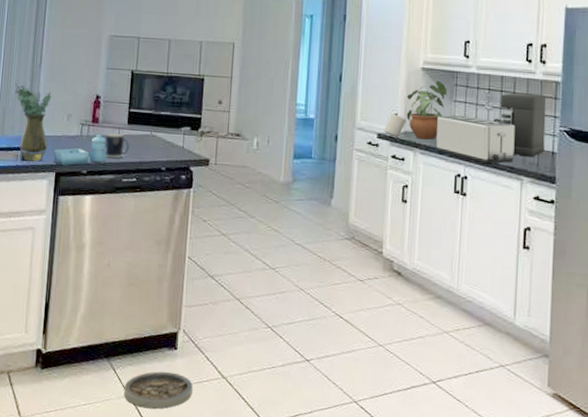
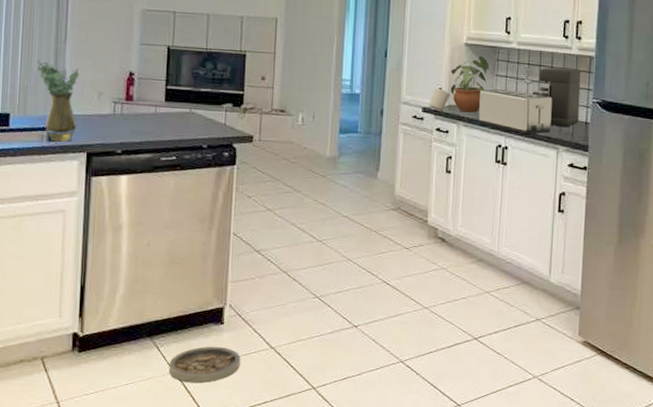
soap dispenser: present [53,134,107,166] -> none [83,112,144,146]
mug: present [105,133,129,159] -> none [141,111,167,137]

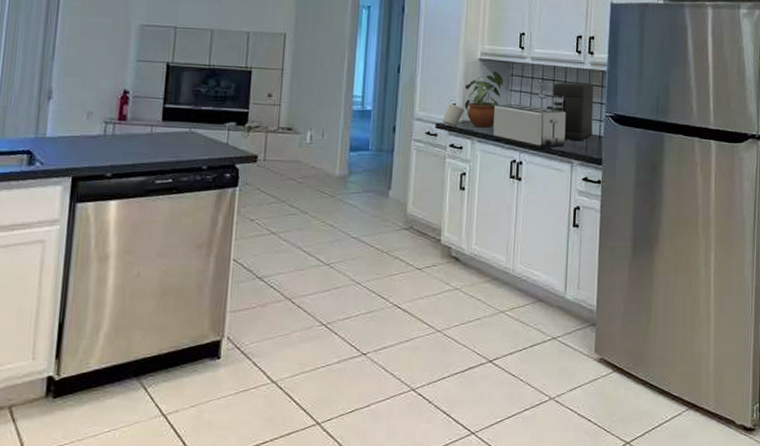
vase: present [37,61,80,142] -> none [19,79,68,166]
pet bowl: present [168,346,241,383] -> none [156,383,238,426]

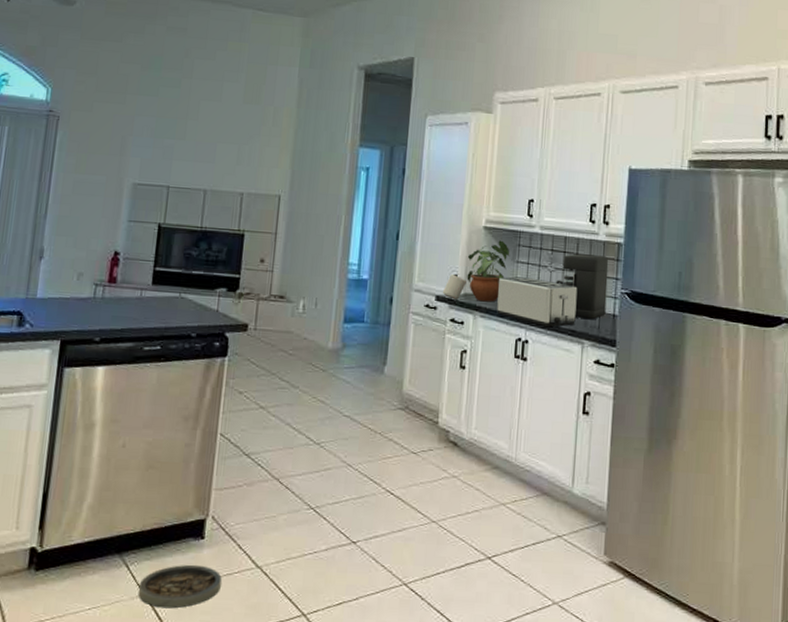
pet bowl: none [156,383,238,426] -> present [138,564,222,608]

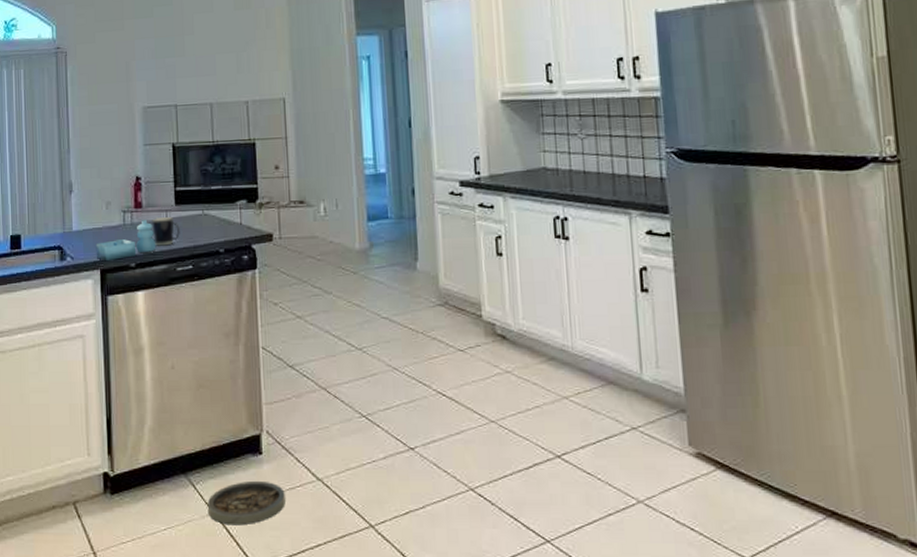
soap dispenser: none [58,295,126,333] -> present [95,220,157,262]
mug: none [124,294,153,324] -> present [152,216,180,246]
canister: present [442,274,466,301] -> none [465,155,490,184]
potted plant: present [467,240,510,302] -> none [488,112,534,182]
toaster: present [497,276,578,327] -> none [524,148,618,201]
coffee maker: present [556,254,608,320] -> none [589,114,652,187]

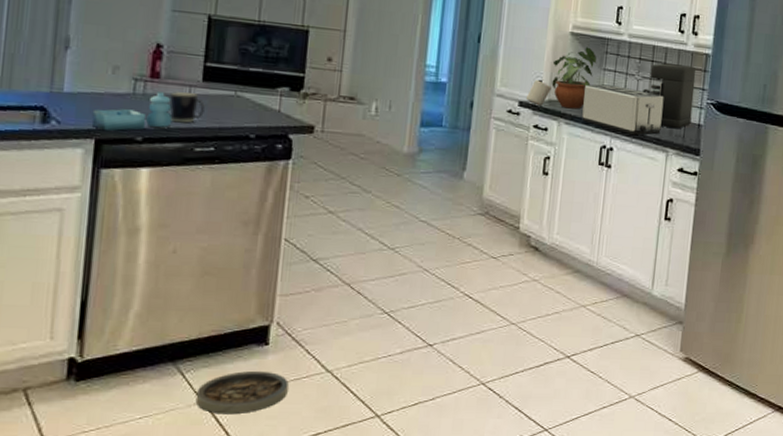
canister: none [465,155,490,184] -> present [525,79,551,107]
potted plant: none [488,112,534,182] -> present [551,47,597,109]
toaster: none [524,148,618,201] -> present [582,84,664,136]
coffee maker: none [589,114,652,187] -> present [643,63,695,129]

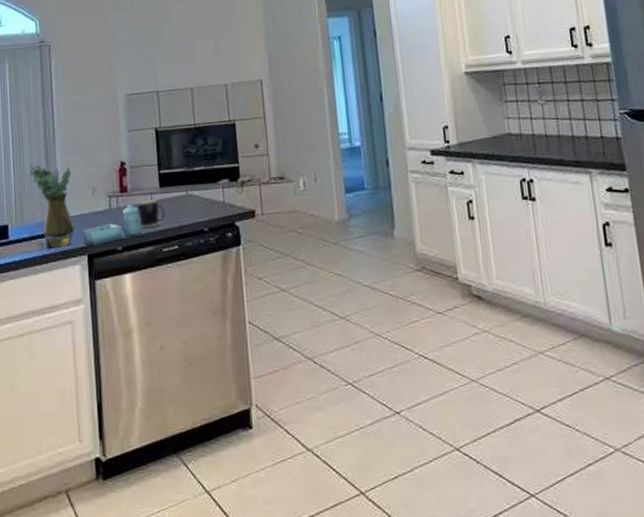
vase: none [29,23,89,125] -> present [29,165,75,248]
pet bowl: present [195,370,289,415] -> none [199,455,277,503]
canister: present [525,79,551,107] -> none [436,124,458,152]
potted plant: present [551,47,597,109] -> none [455,83,497,149]
toaster: present [582,84,664,136] -> none [489,114,578,163]
coffee maker: present [643,63,695,129] -> none [549,78,609,148]

